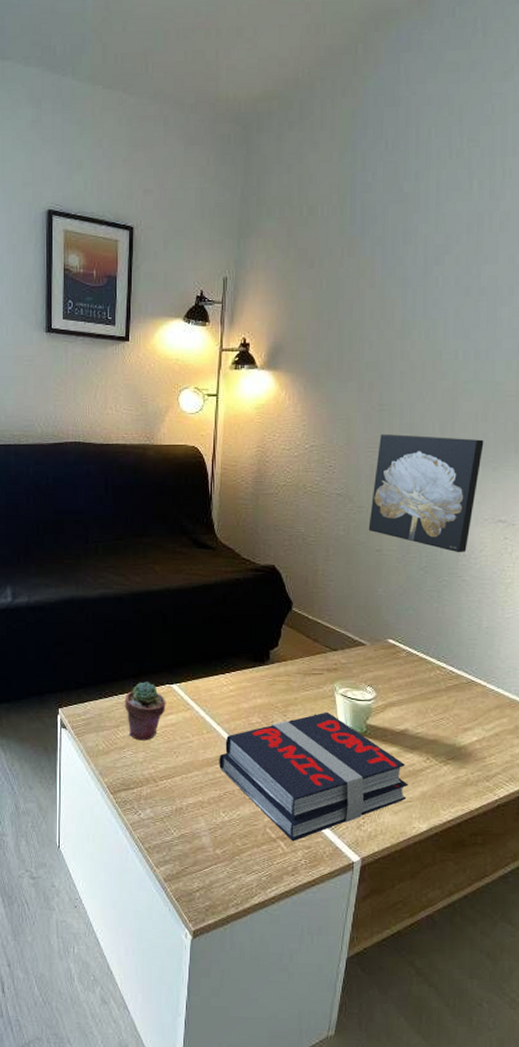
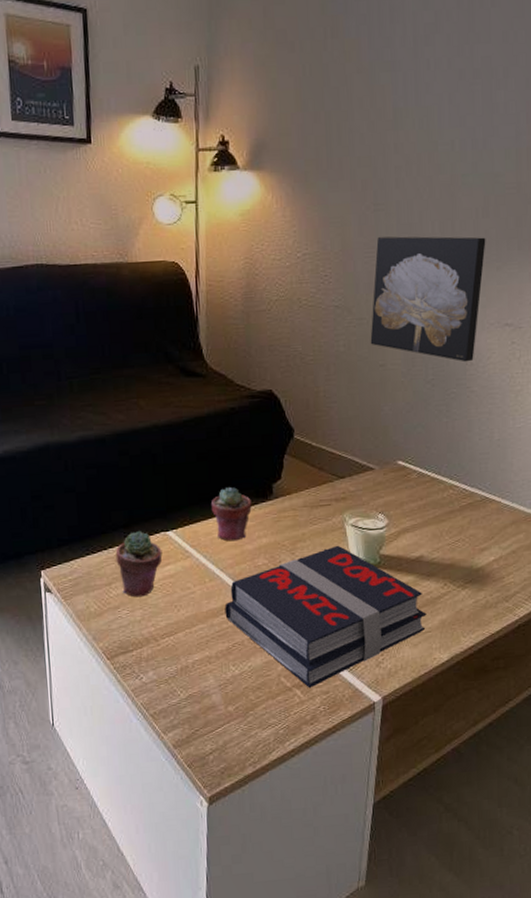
potted succulent: none [213,649,250,699] -> present [211,486,252,541]

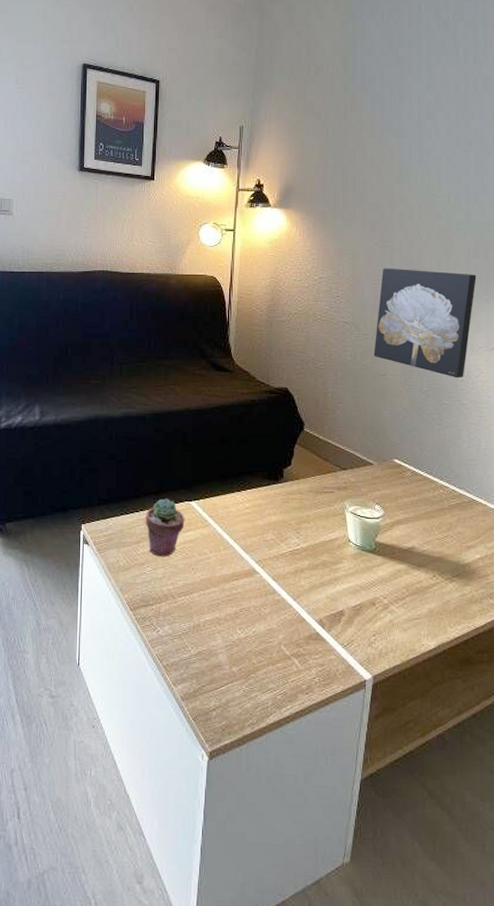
potted succulent: present [211,486,252,541] -> none [230,467,264,516]
book: present [225,545,427,688] -> none [235,529,416,659]

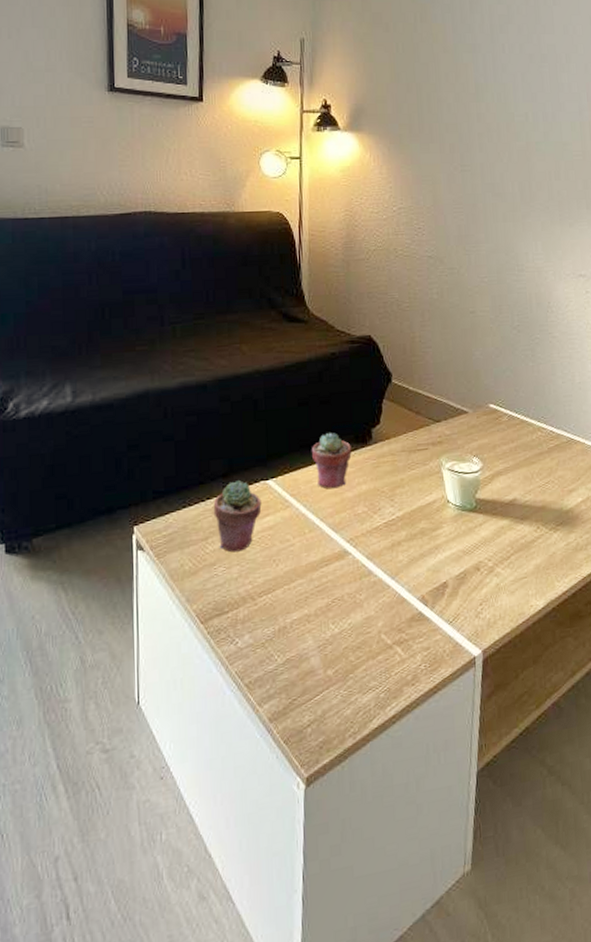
potted succulent: none [230,467,264,516] -> present [312,432,352,489]
wall art: present [373,267,477,378] -> none [461,194,559,310]

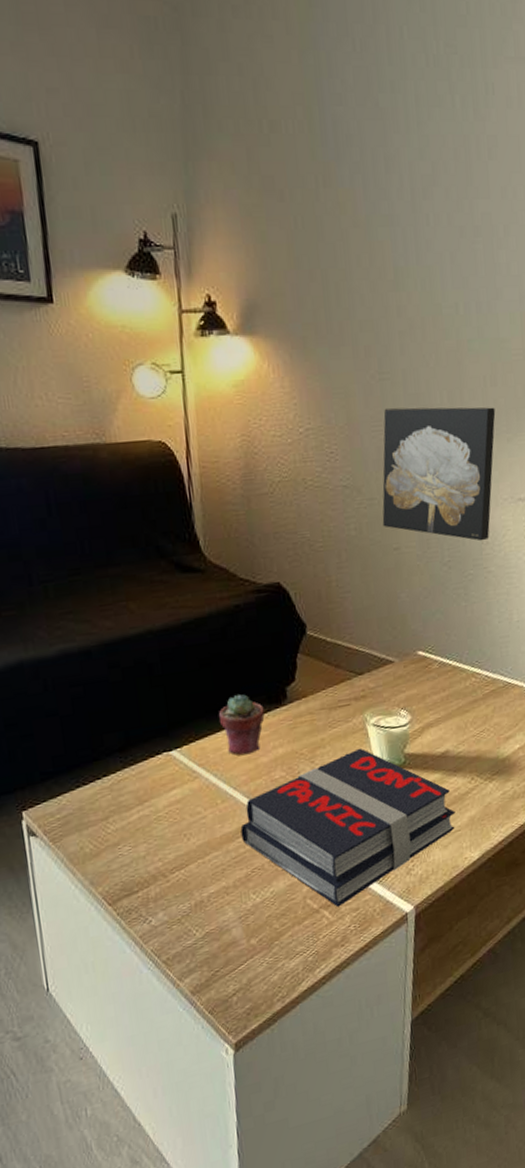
potted succulent: present [213,480,262,553] -> none [111,753,167,830]
book: none [324,490,522,645] -> present [240,747,456,908]
wall art: none [461,194,559,310] -> present [382,407,496,542]

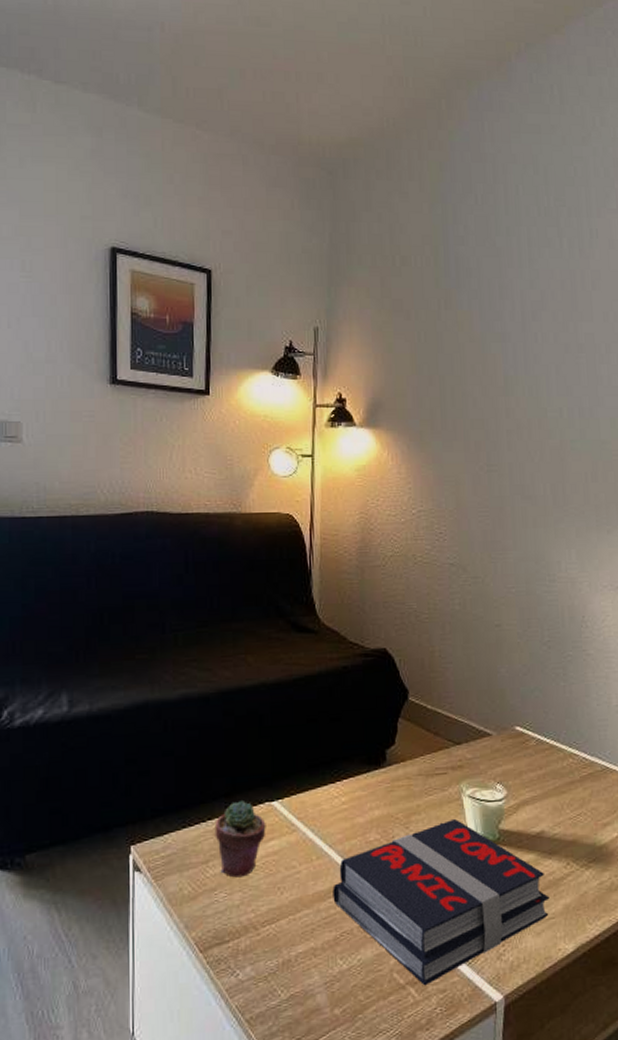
potted succulent: none [111,753,167,830] -> present [214,801,266,878]
potted succulent: present [219,693,265,756] -> none [321,751,364,814]
wall art: present [382,407,496,542] -> none [485,496,596,625]

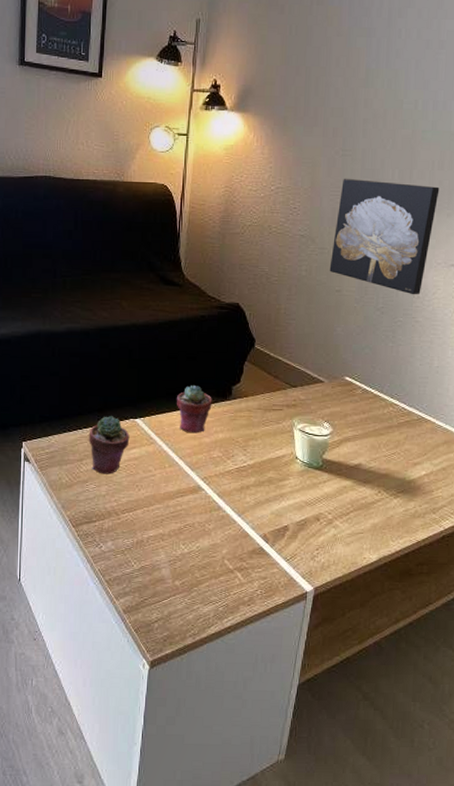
potted succulent: none [321,751,364,814] -> present [177,384,212,434]
book: present [333,818,550,986] -> none [180,446,360,573]
wall art: none [485,496,596,625] -> present [329,178,440,295]

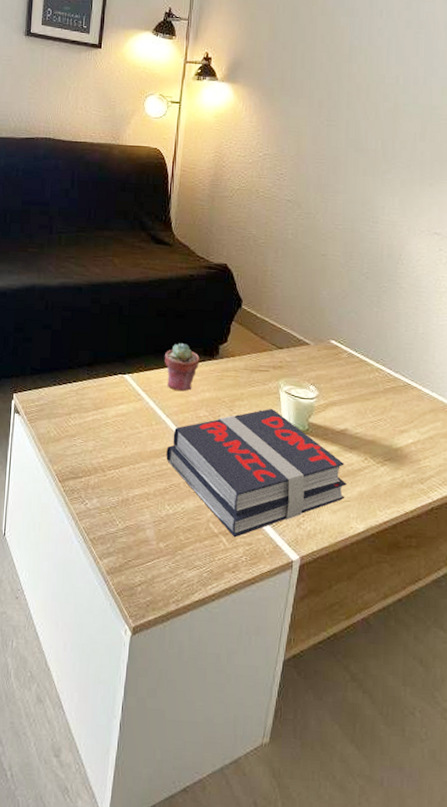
potted succulent: present [88,416,130,474] -> none [77,371,118,430]
book: none [180,446,360,573] -> present [166,408,347,538]
wall art: present [329,178,440,295] -> none [315,146,422,262]

